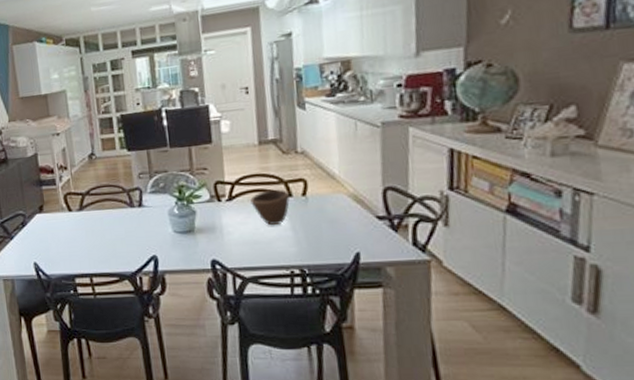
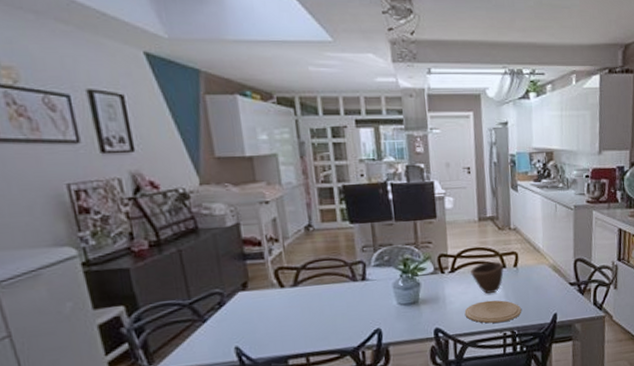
plate: none [244,232,313,259] -> present [464,300,521,324]

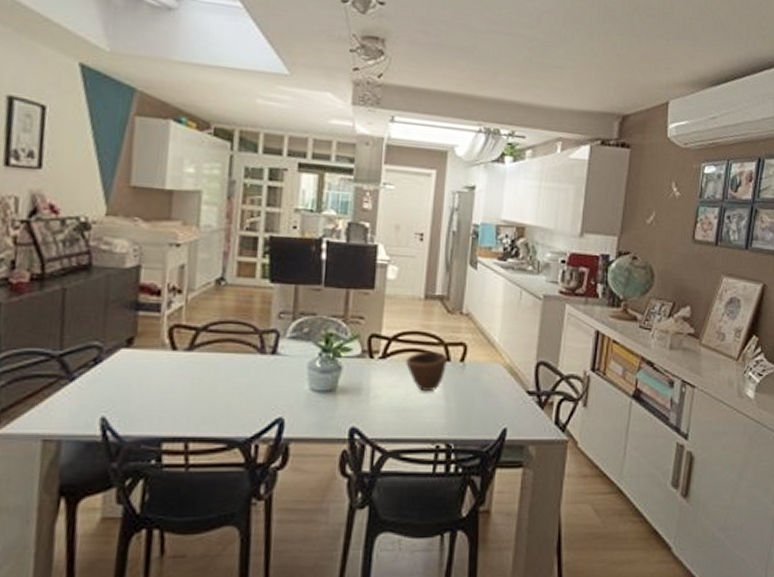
plate: present [464,300,521,324] -> none [390,400,462,432]

